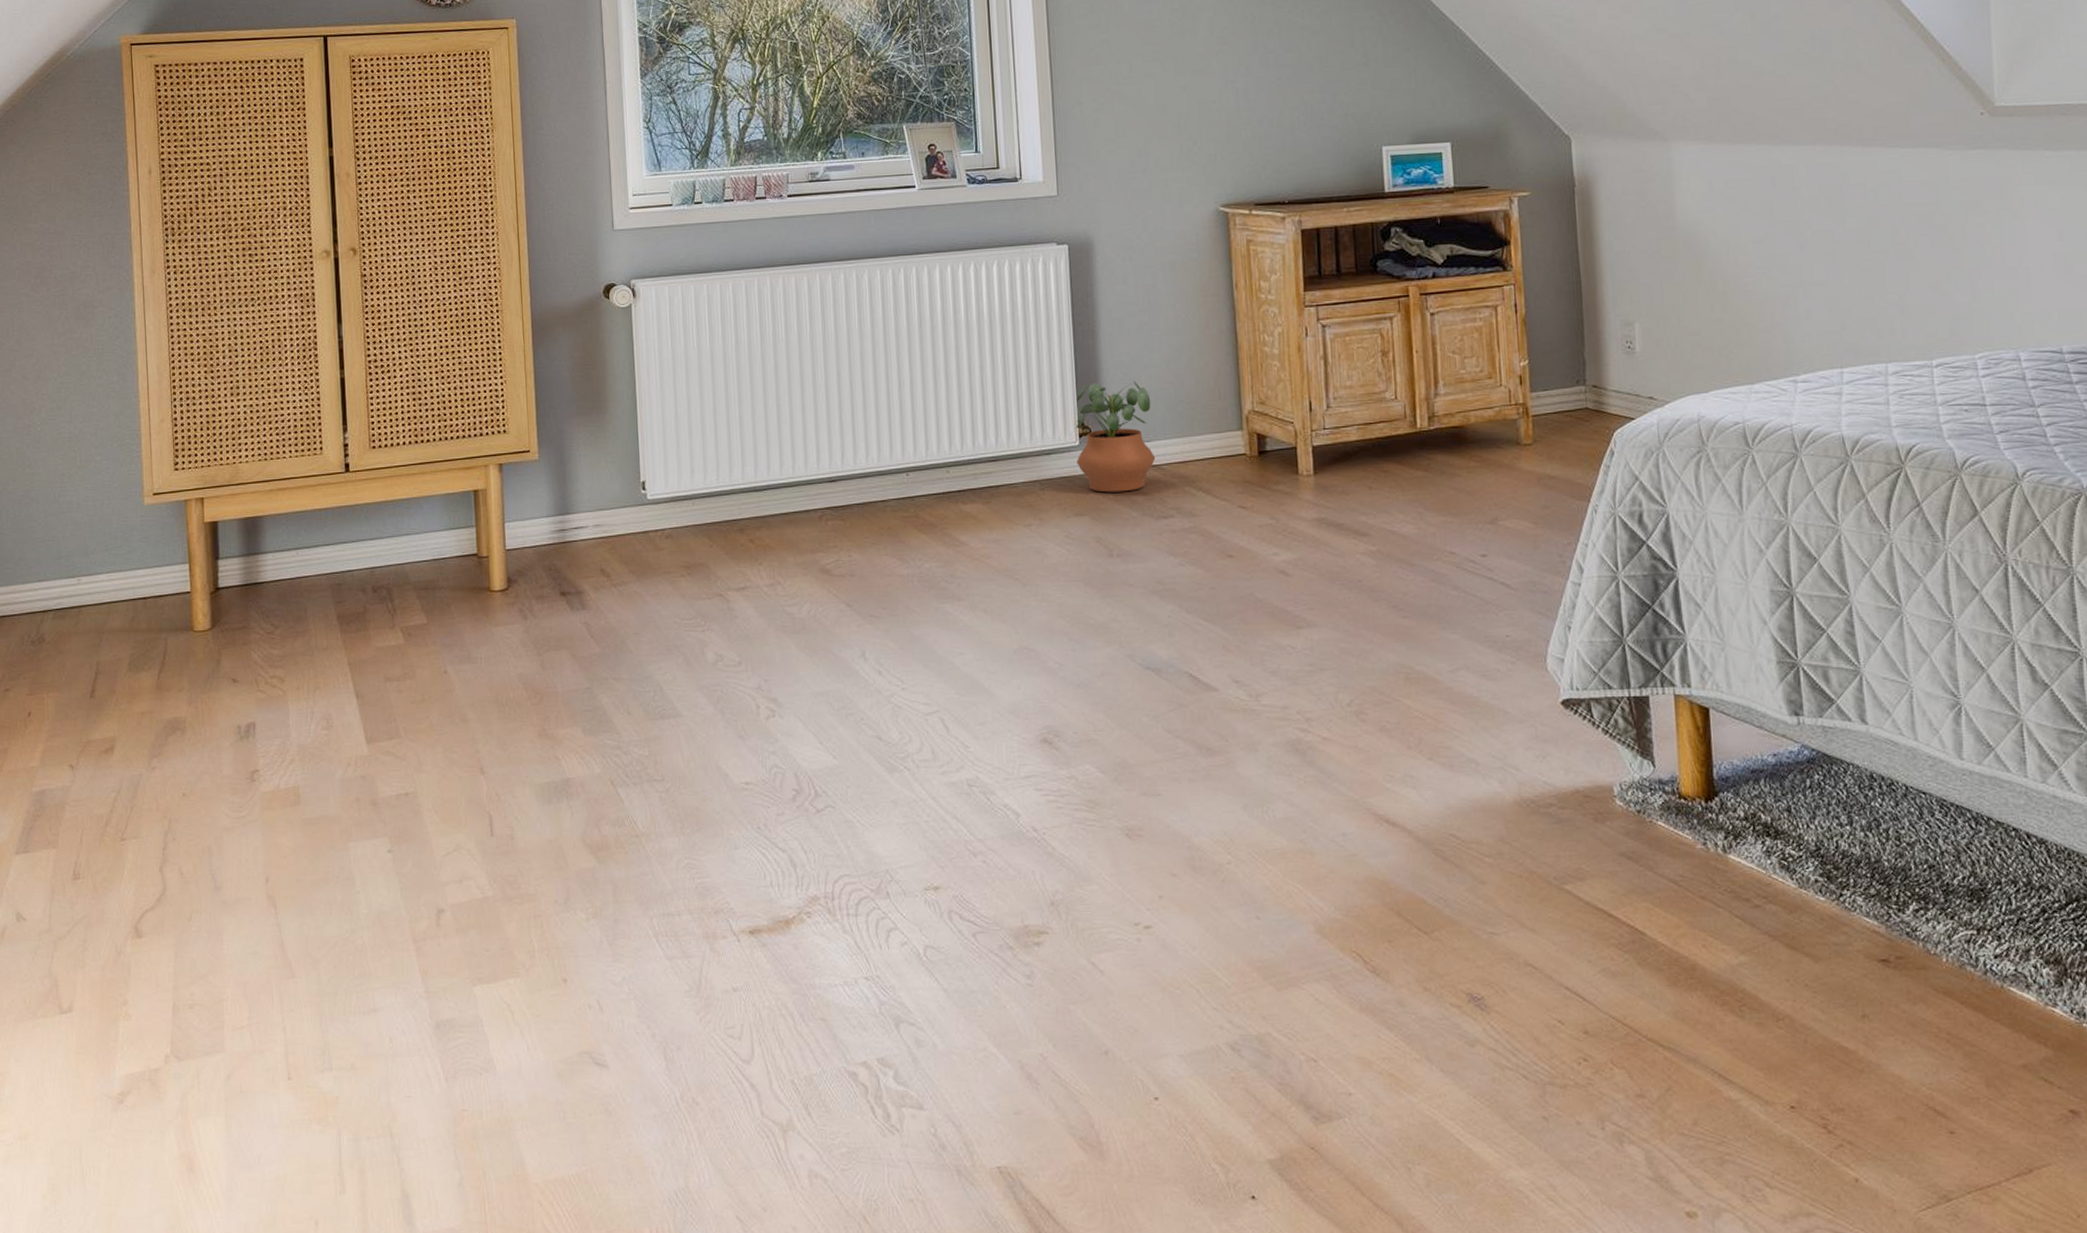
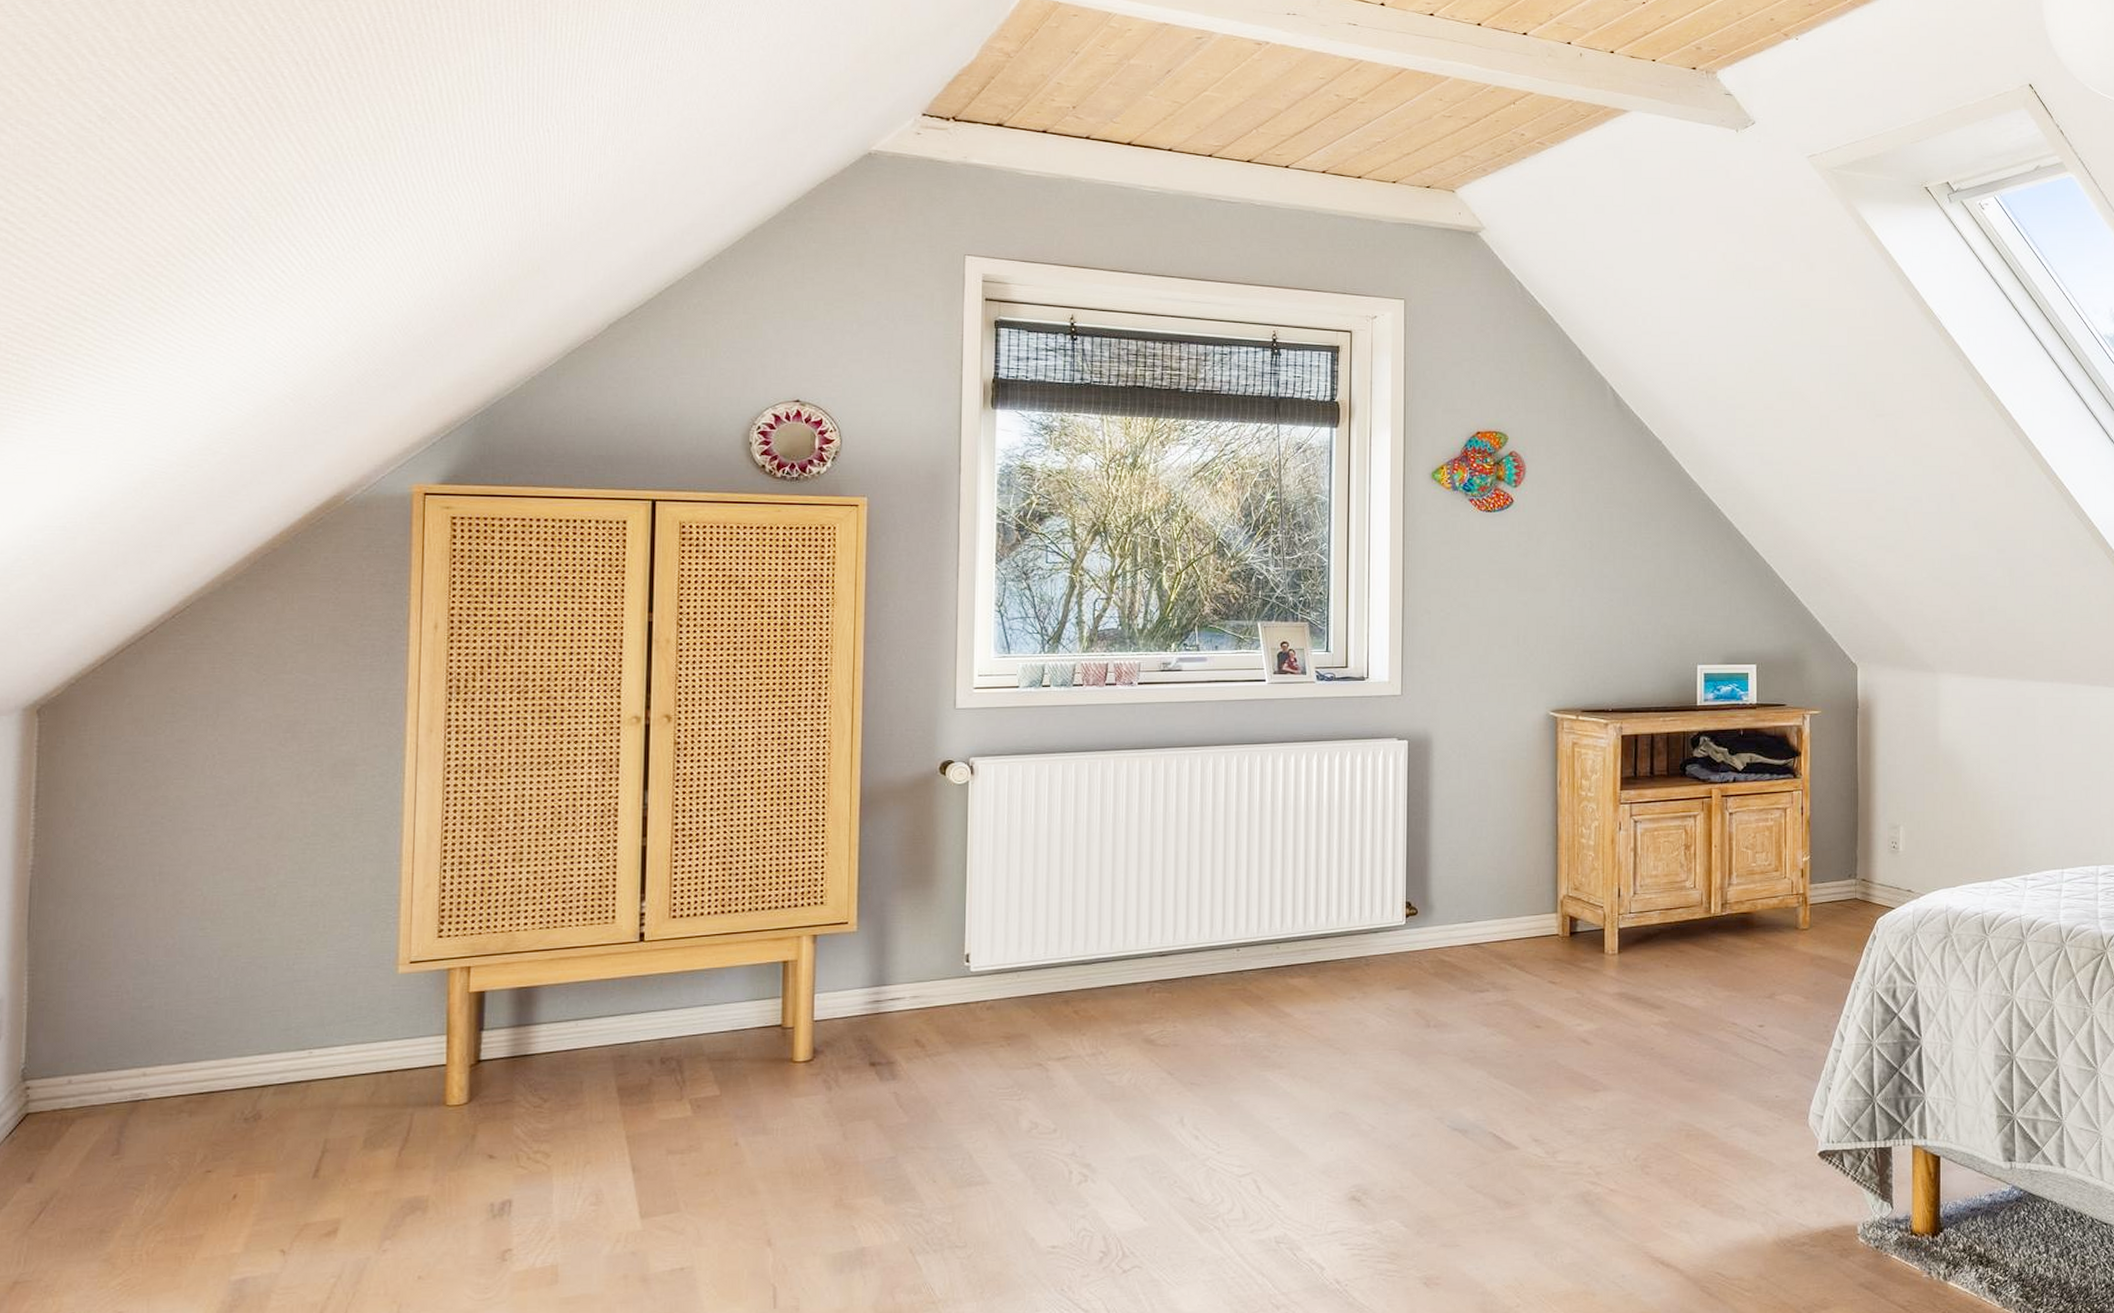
potted plant: present [1076,380,1156,493] -> none [1402,866,1476,968]

